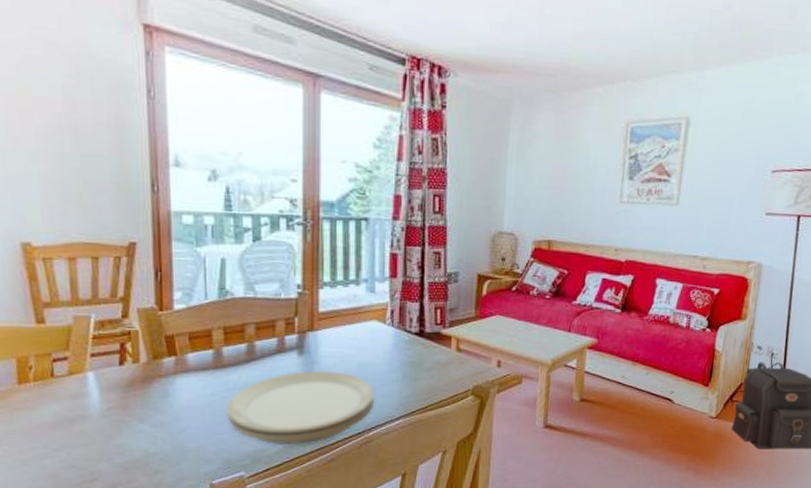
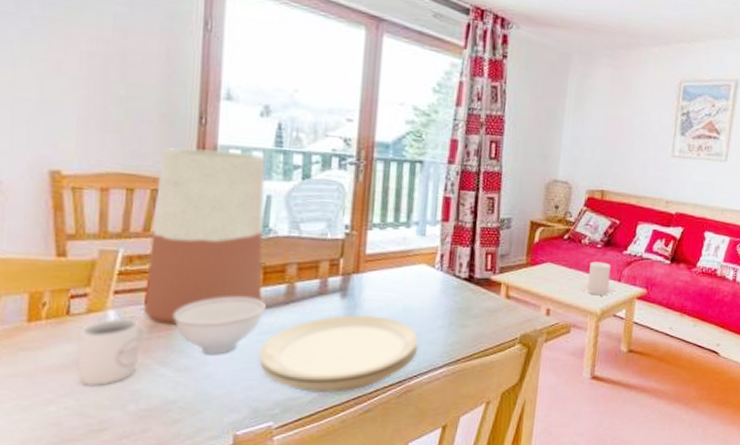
mug: none [63,379,124,441] -> present [75,318,147,385]
vase: none [118,215,224,384] -> present [144,148,265,325]
bowl: none [146,356,229,411] -> present [173,296,266,355]
candle: none [531,313,566,346] -> present [581,261,615,296]

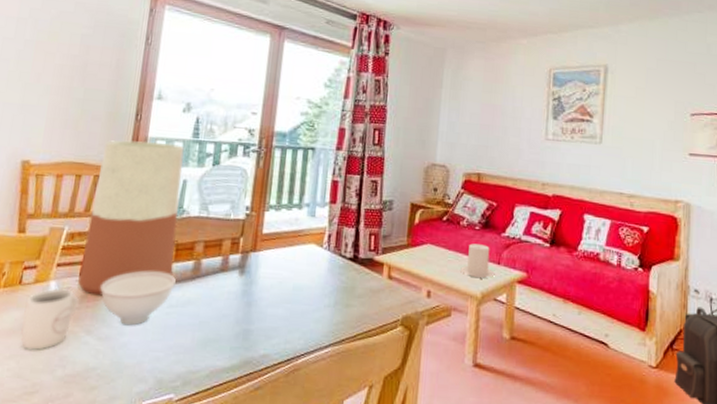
plate: present [257,314,419,394] -> none [165,291,307,369]

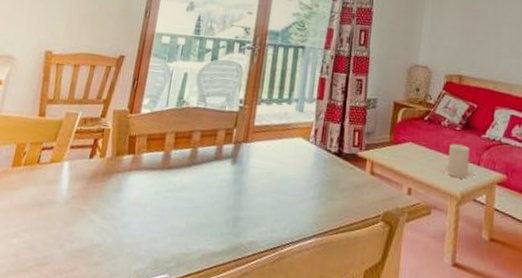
mug: present [21,289,79,350] -> none [36,169,88,225]
vase: present [78,140,184,296] -> none [88,35,187,178]
bowl: present [100,271,176,326] -> none [107,156,174,208]

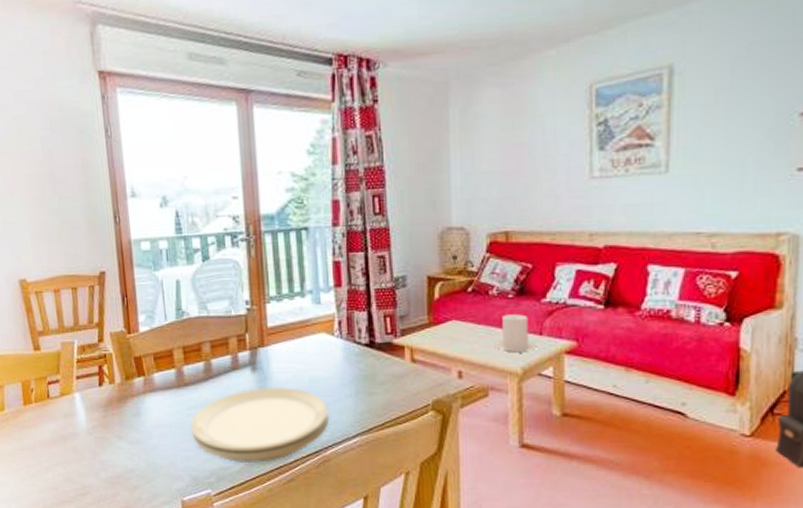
plate: none [163,179,292,253] -> present [189,386,330,464]

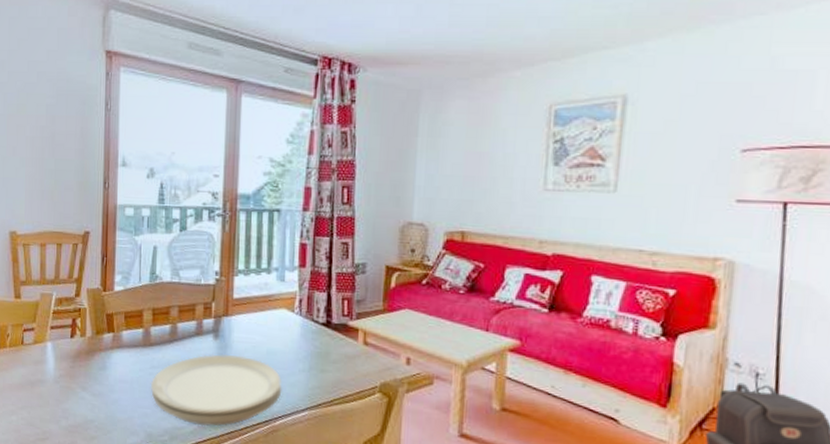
candle: present [495,314,537,353] -> none [443,308,483,346]

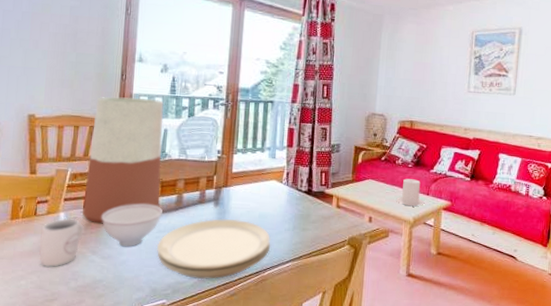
mug: none [27,349,72,403] -> present [39,218,84,267]
vase: none [70,208,153,356] -> present [83,97,164,224]
bowl: none [90,334,155,385] -> present [101,203,163,247]
candle: none [443,308,483,346] -> present [396,178,425,207]

